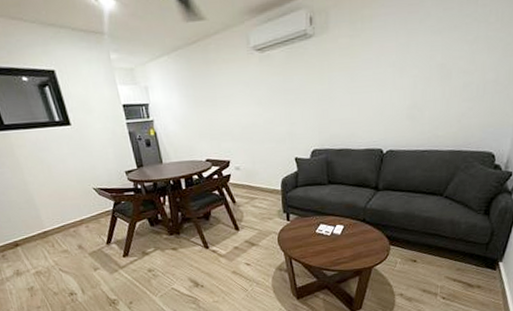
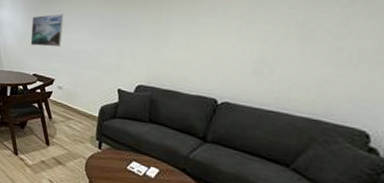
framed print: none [190,87,229,128] -> present [30,14,64,47]

